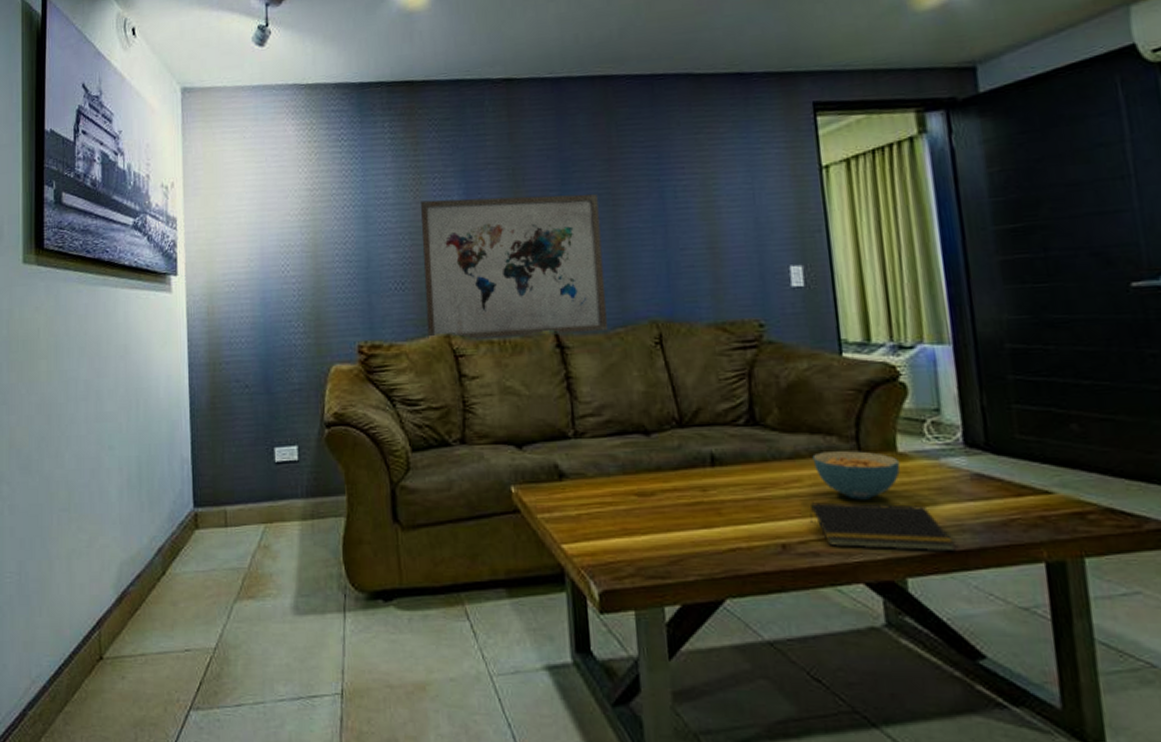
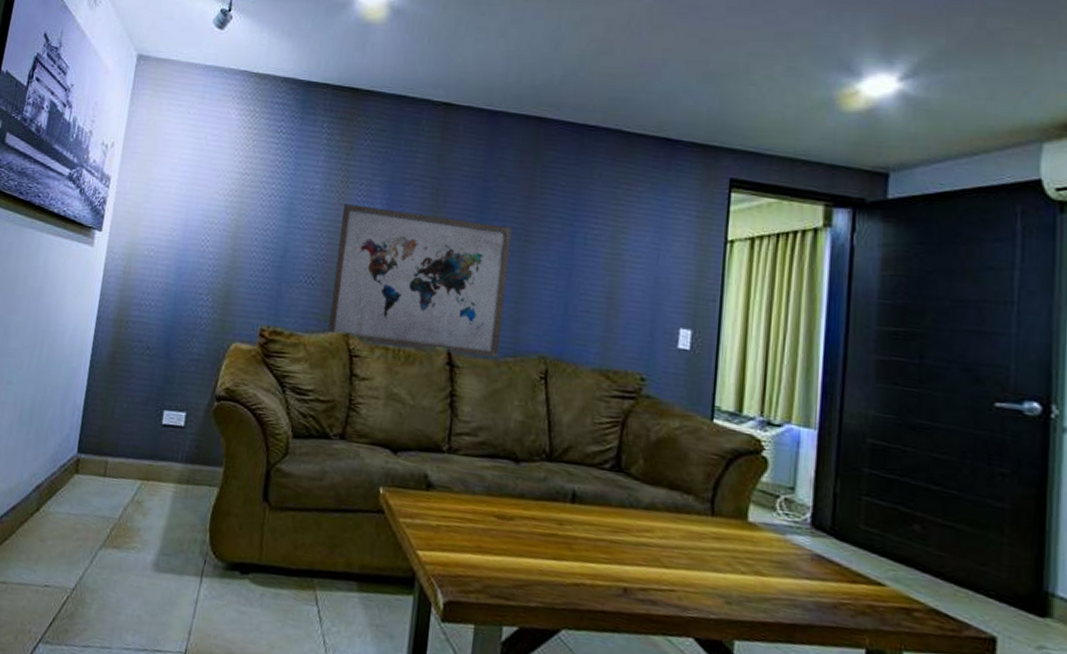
notepad: present [810,502,956,552] -> none [655,553,785,624]
cereal bowl: present [812,451,901,500] -> none [667,508,748,561]

